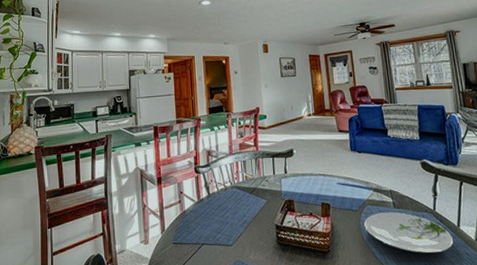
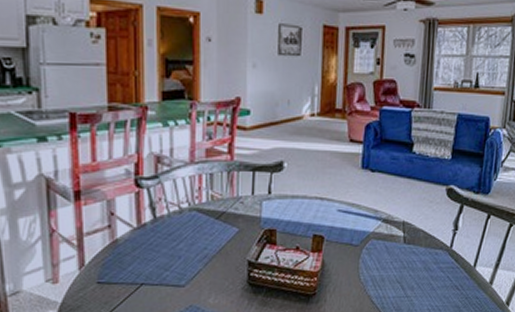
plate: present [364,212,454,254] -> none [363,248,466,298]

